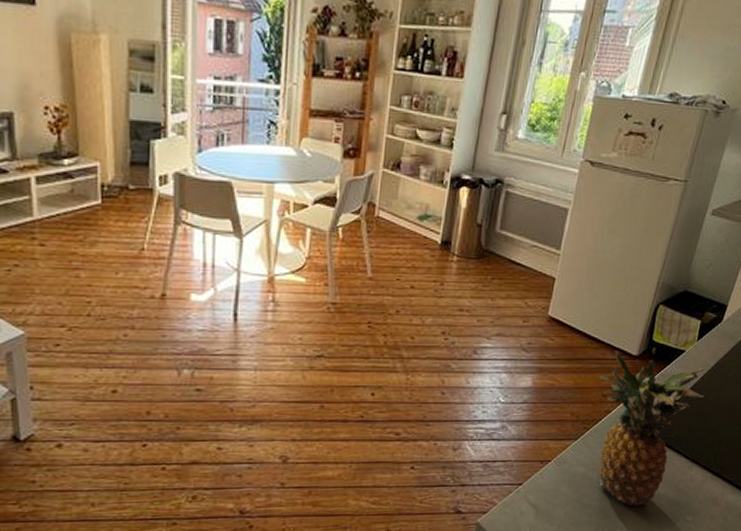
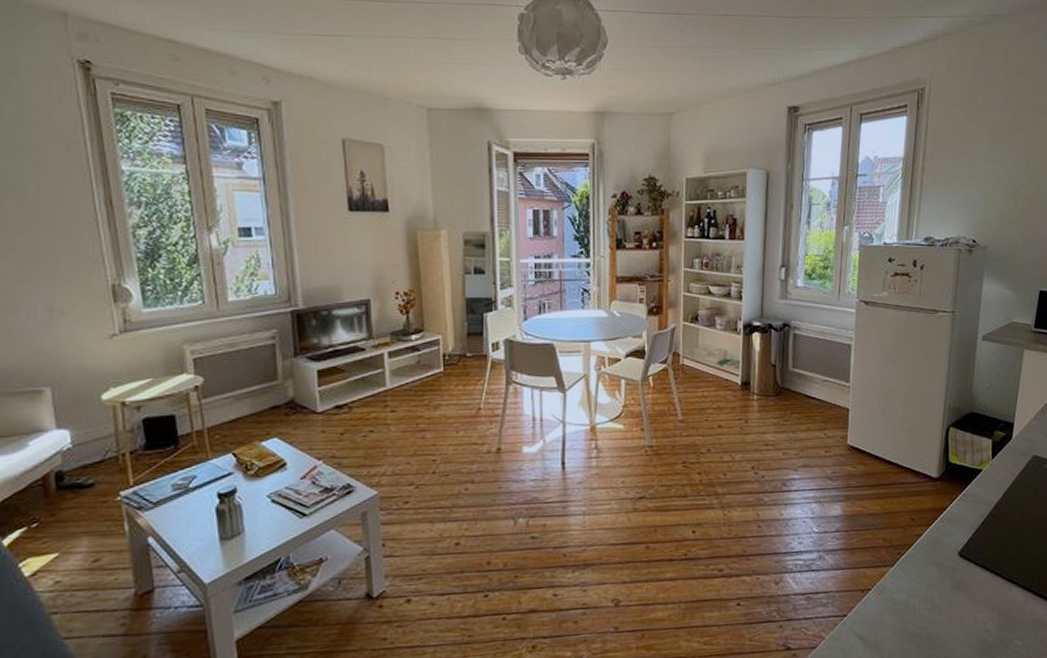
fruit: present [598,348,705,507] -> none [904,469,1009,634]

